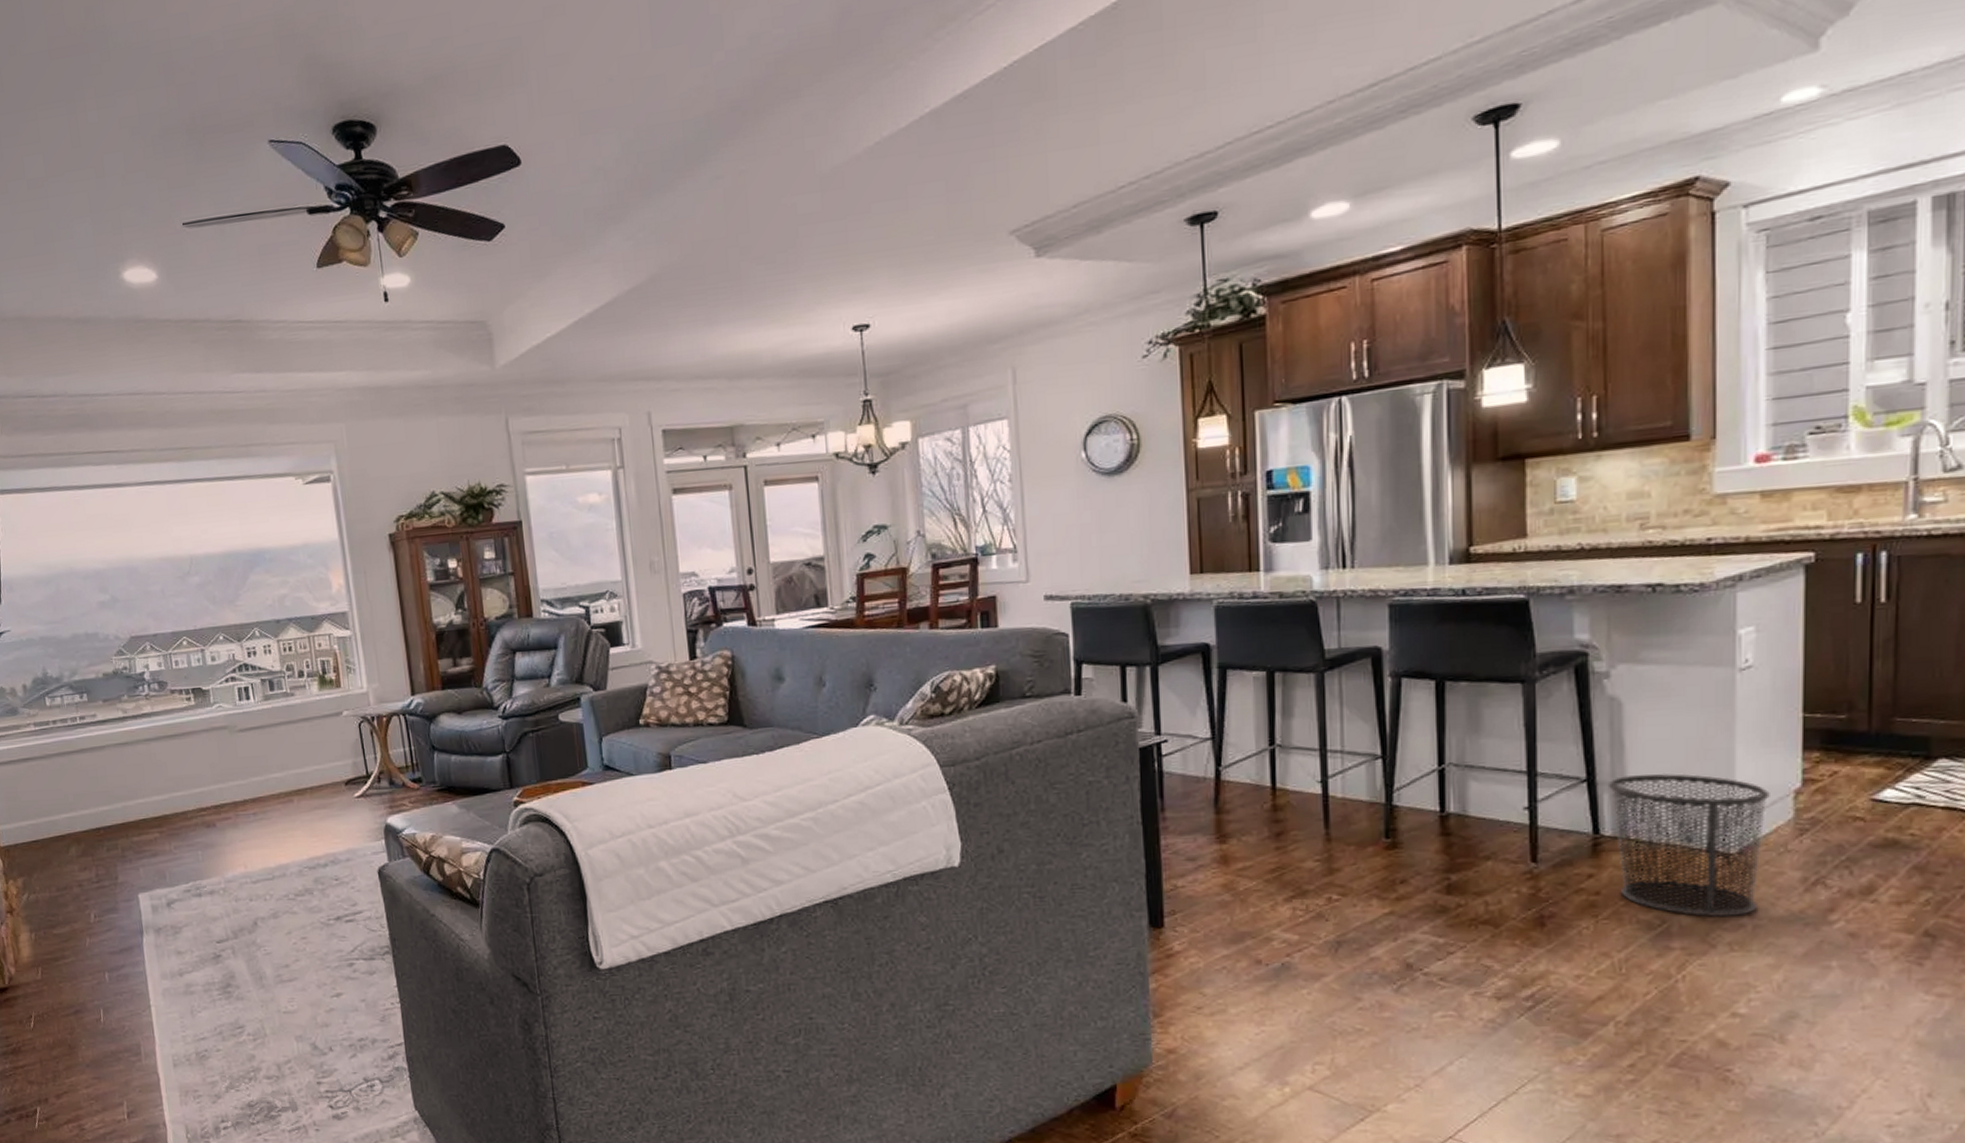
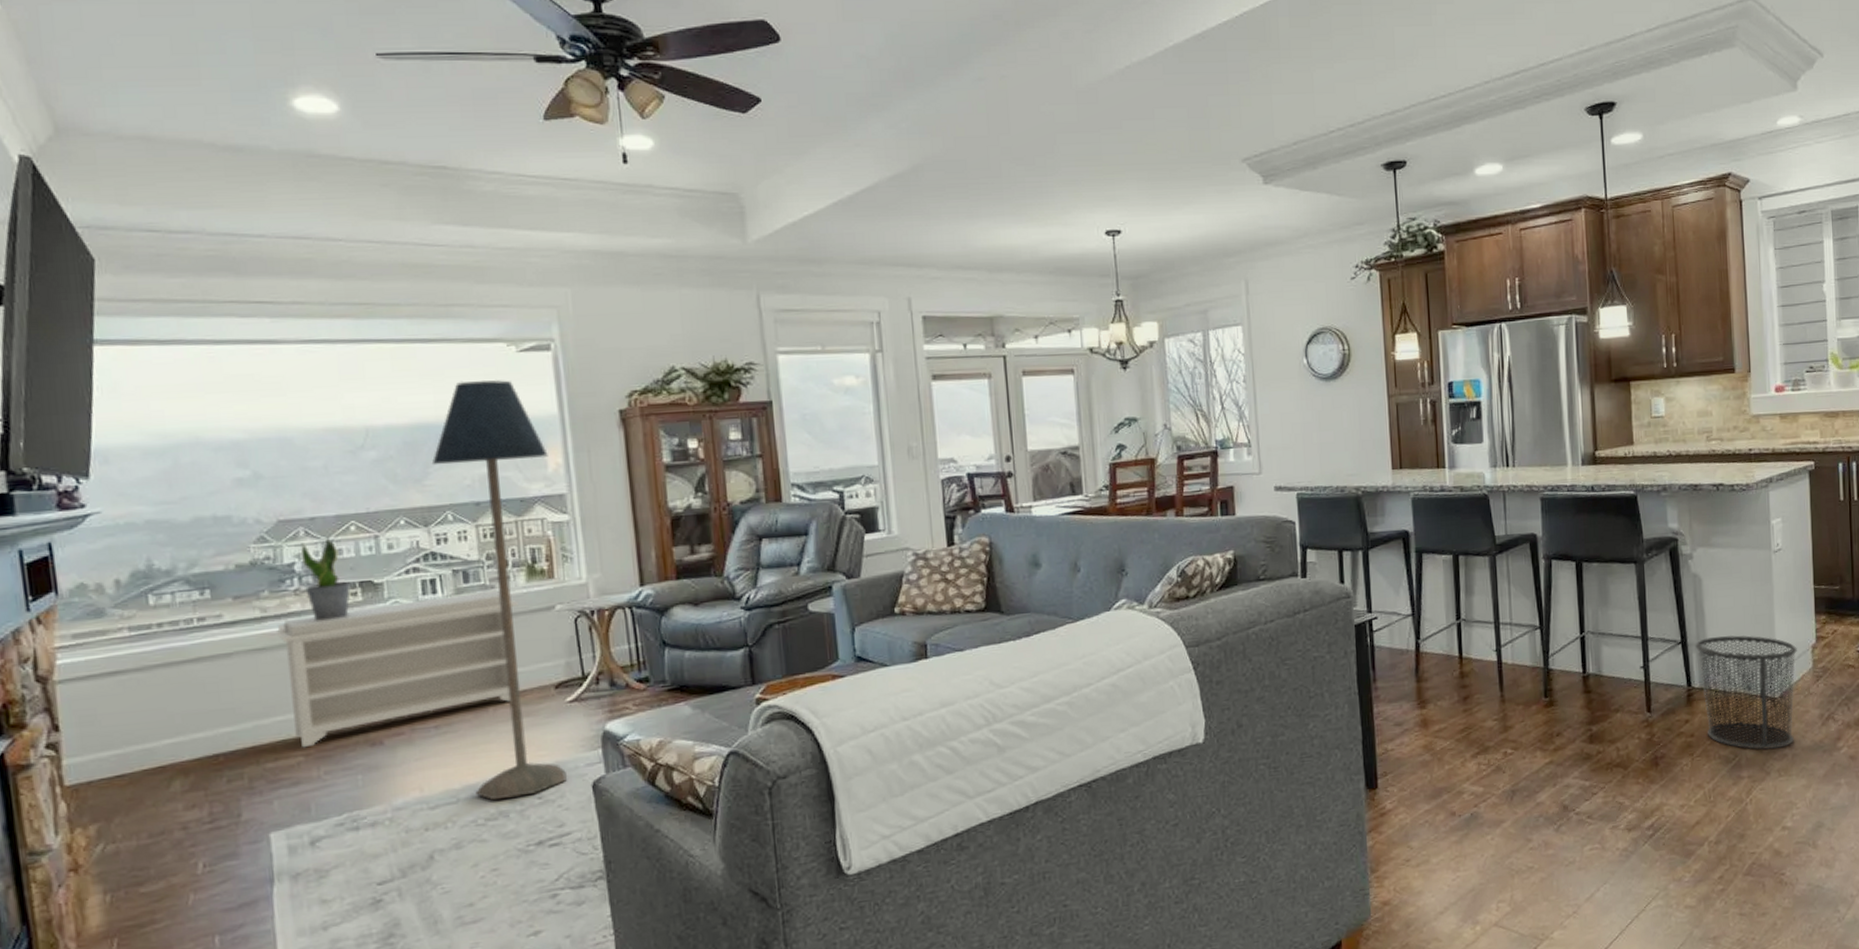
bench: none [134,697,313,826] -> present [277,590,518,748]
potted plant: none [148,651,186,721] -> present [300,538,352,621]
floor lamp: none [241,510,357,879] -> present [431,380,567,801]

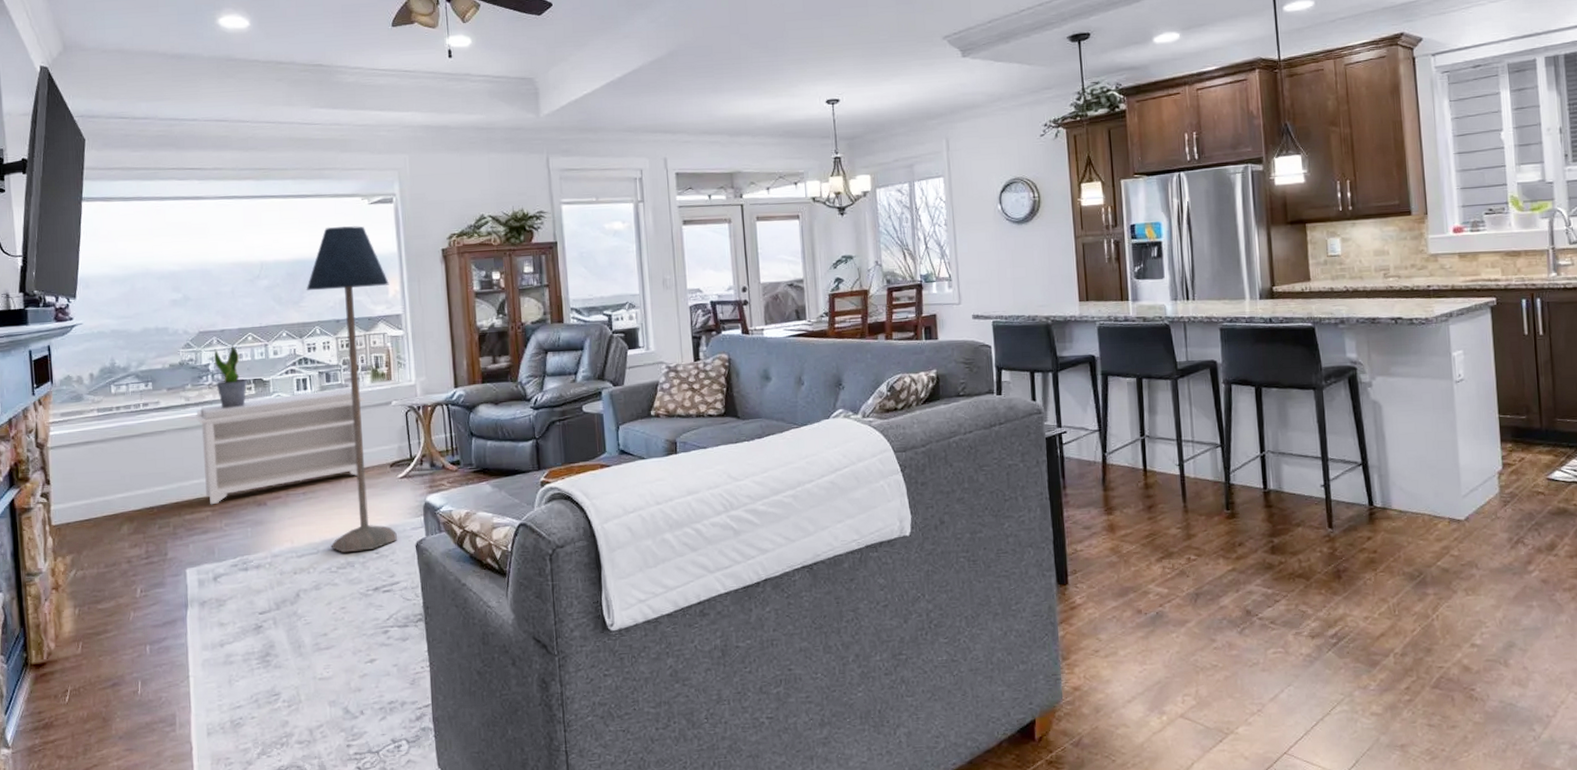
waste bin: present [1695,635,1797,750] -> none [1376,459,1483,569]

